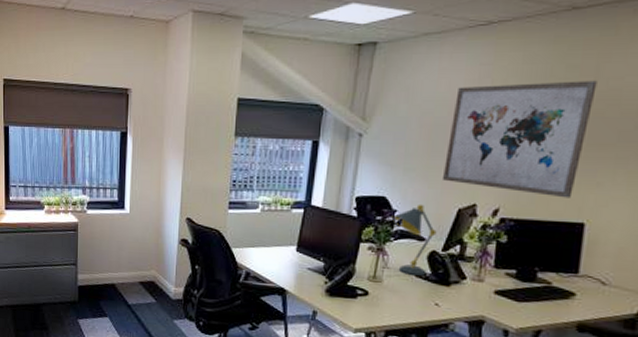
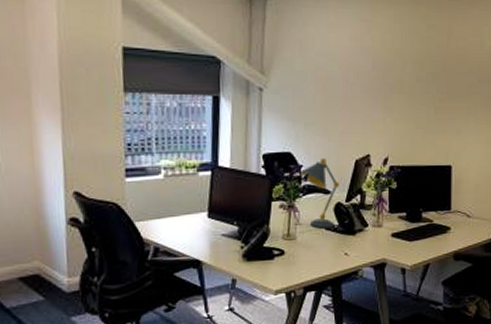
wall art: present [443,80,598,198] -> none [340,39,450,145]

